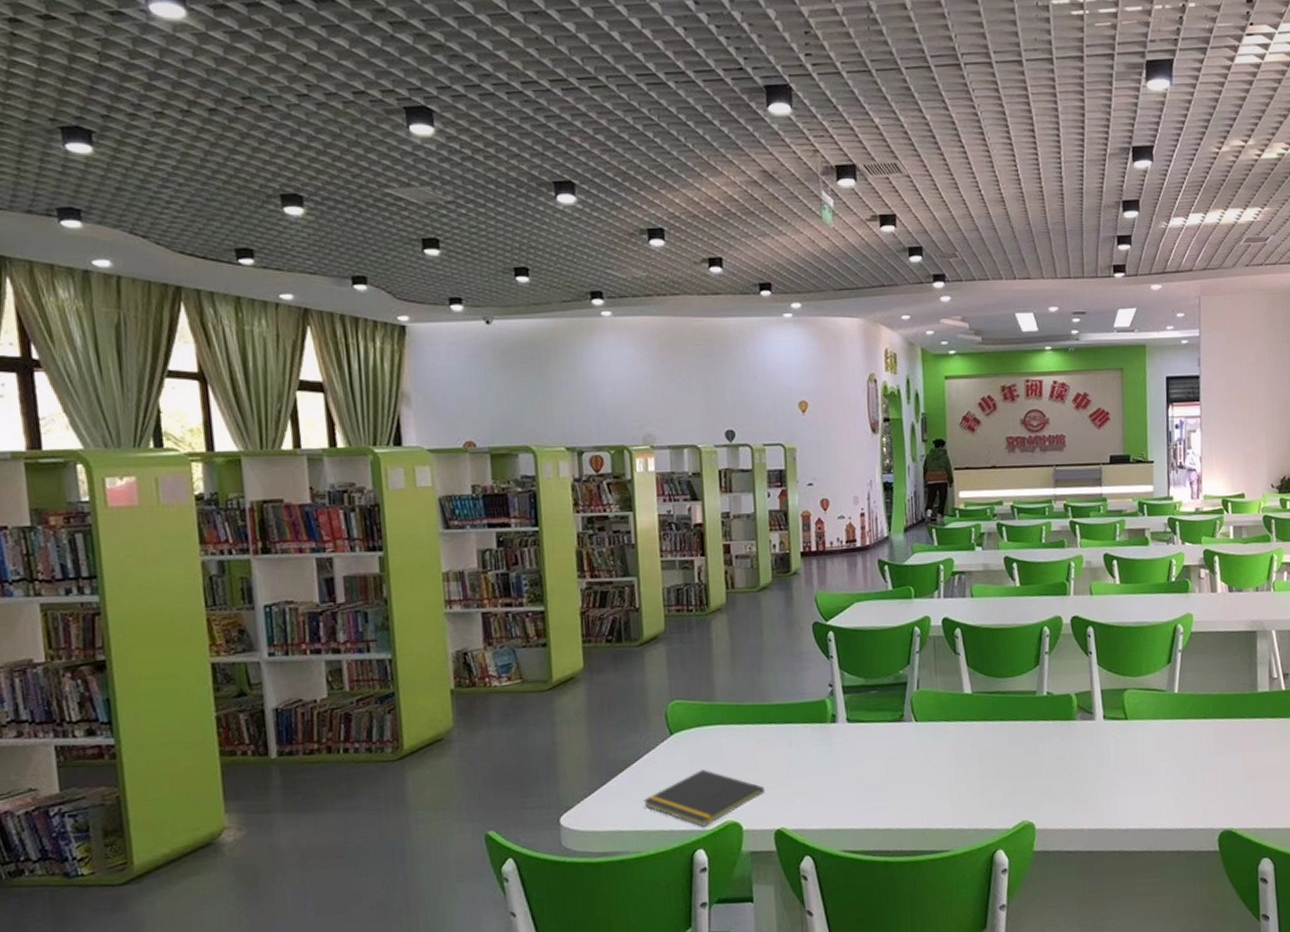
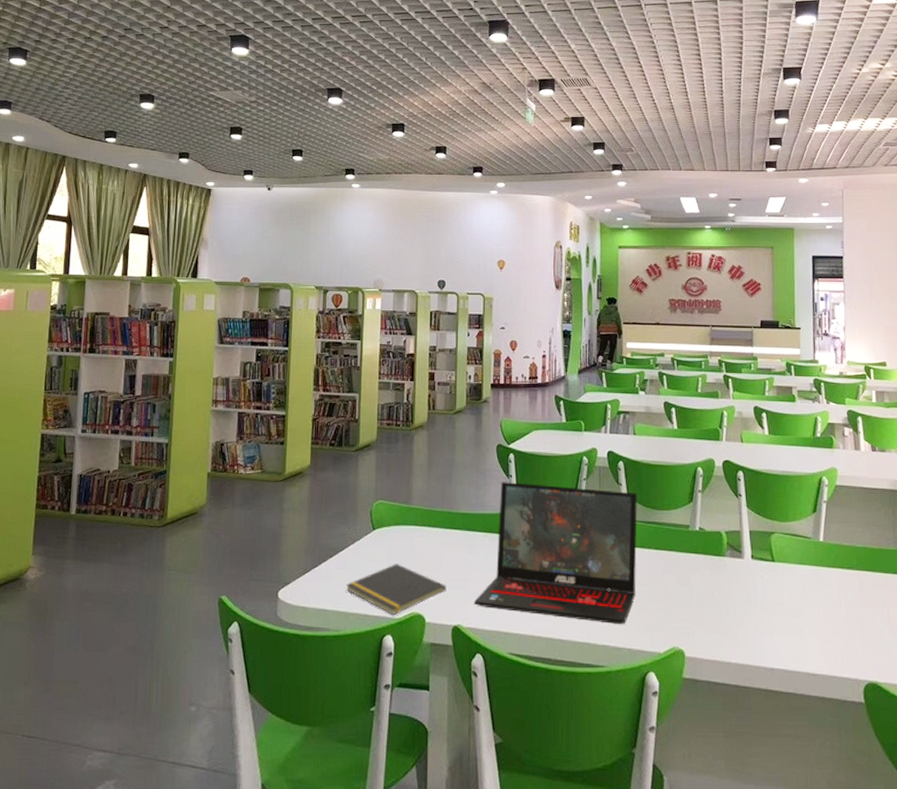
laptop: none [798,661,980,806] -> present [474,482,637,625]

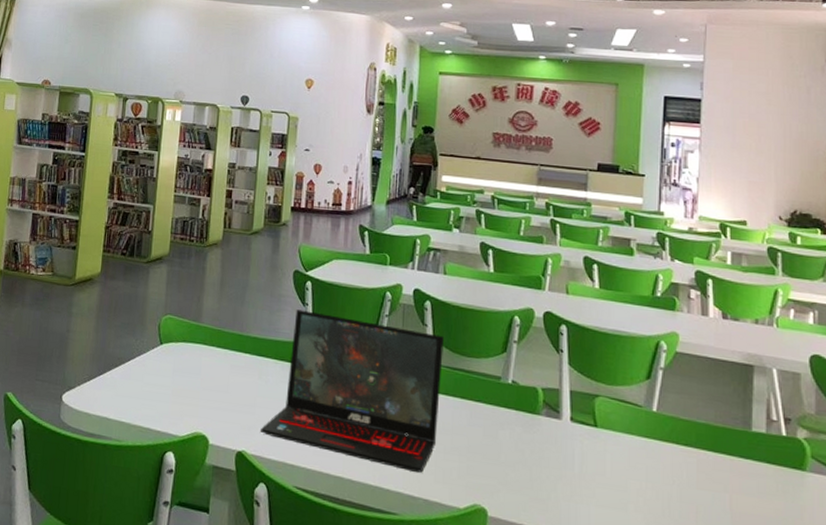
notepad: present [346,564,446,615] -> none [130,381,233,432]

